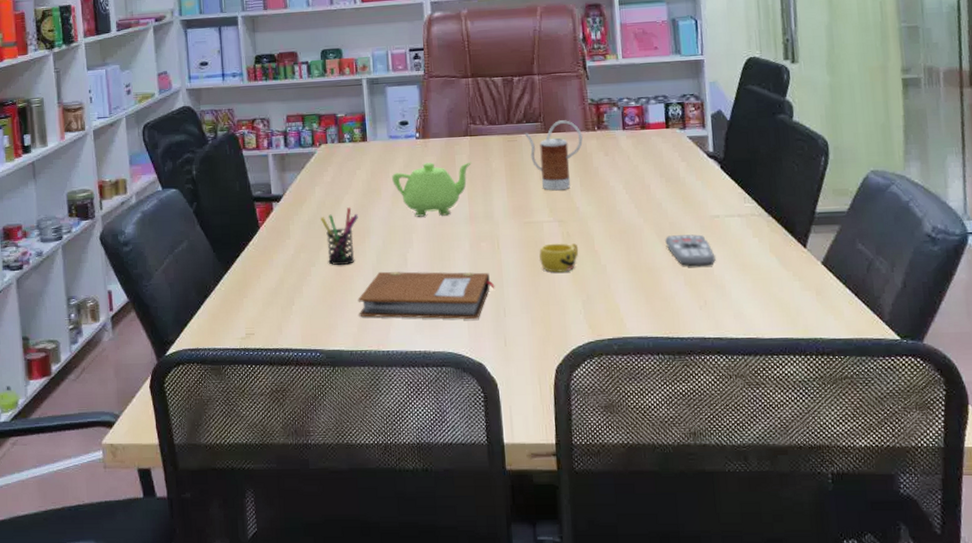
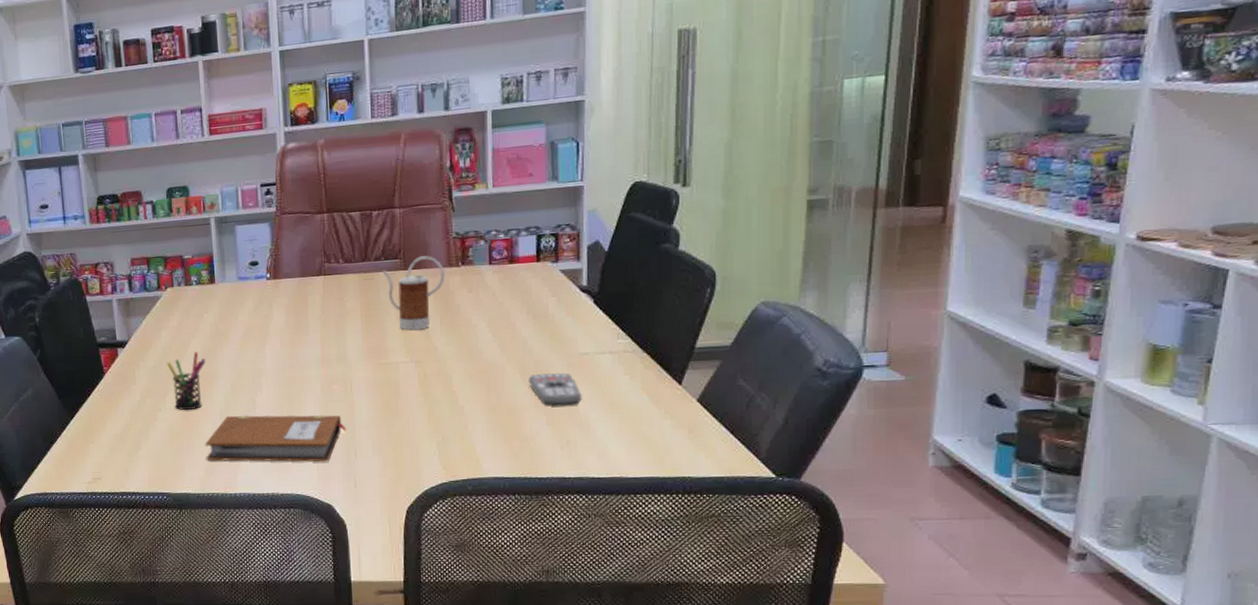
teapot: present [392,162,471,217] -> none [241,302,325,360]
cup: present [539,243,579,273] -> none [394,384,436,414]

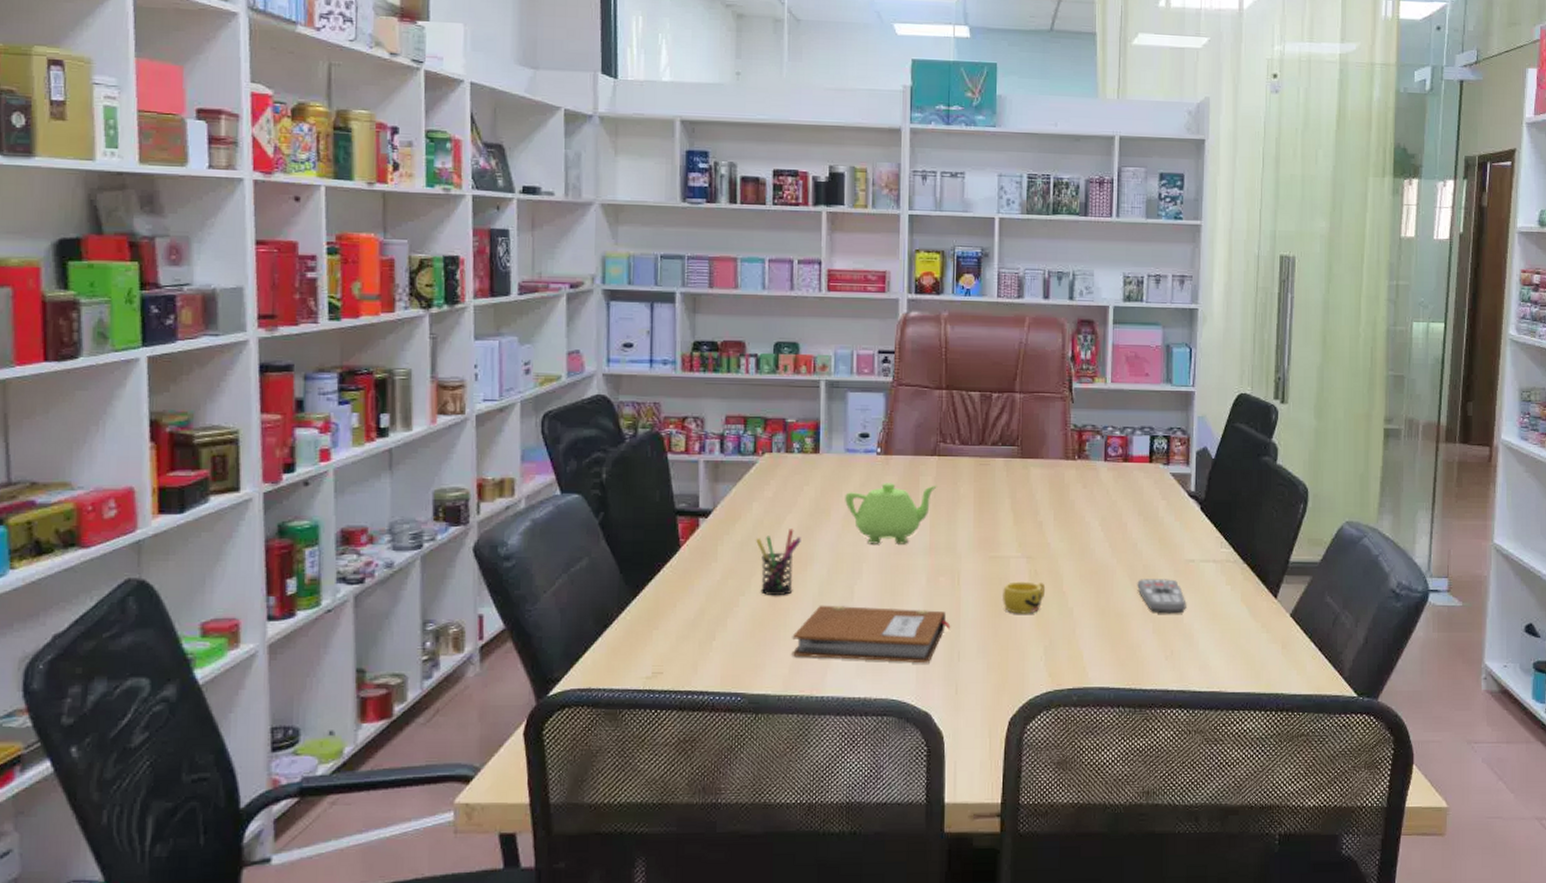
teapot: none [241,302,325,360] -> present [845,483,937,544]
kettle: present [382,256,445,331] -> none [998,445,1061,523]
cup: none [394,384,436,414] -> present [1003,581,1046,614]

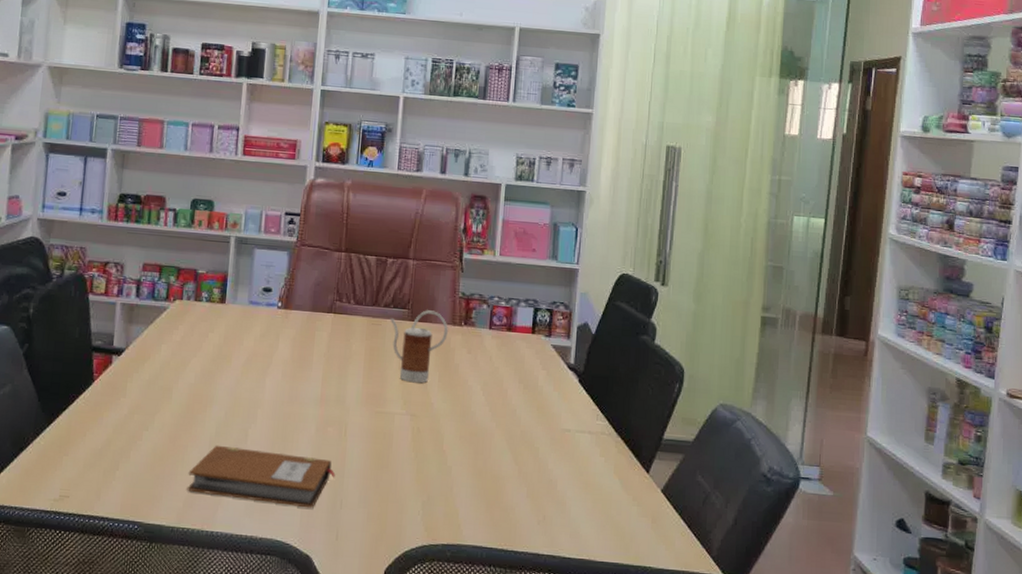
pen holder: present [756,529,801,596] -> none [162,371,203,434]
teapot: present [845,483,937,544] -> none [245,335,331,394]
kettle: none [998,445,1061,523] -> present [390,310,448,383]
cup: present [1003,581,1046,614] -> none [385,437,427,469]
remote control: present [1137,579,1186,614] -> none [514,444,561,481]

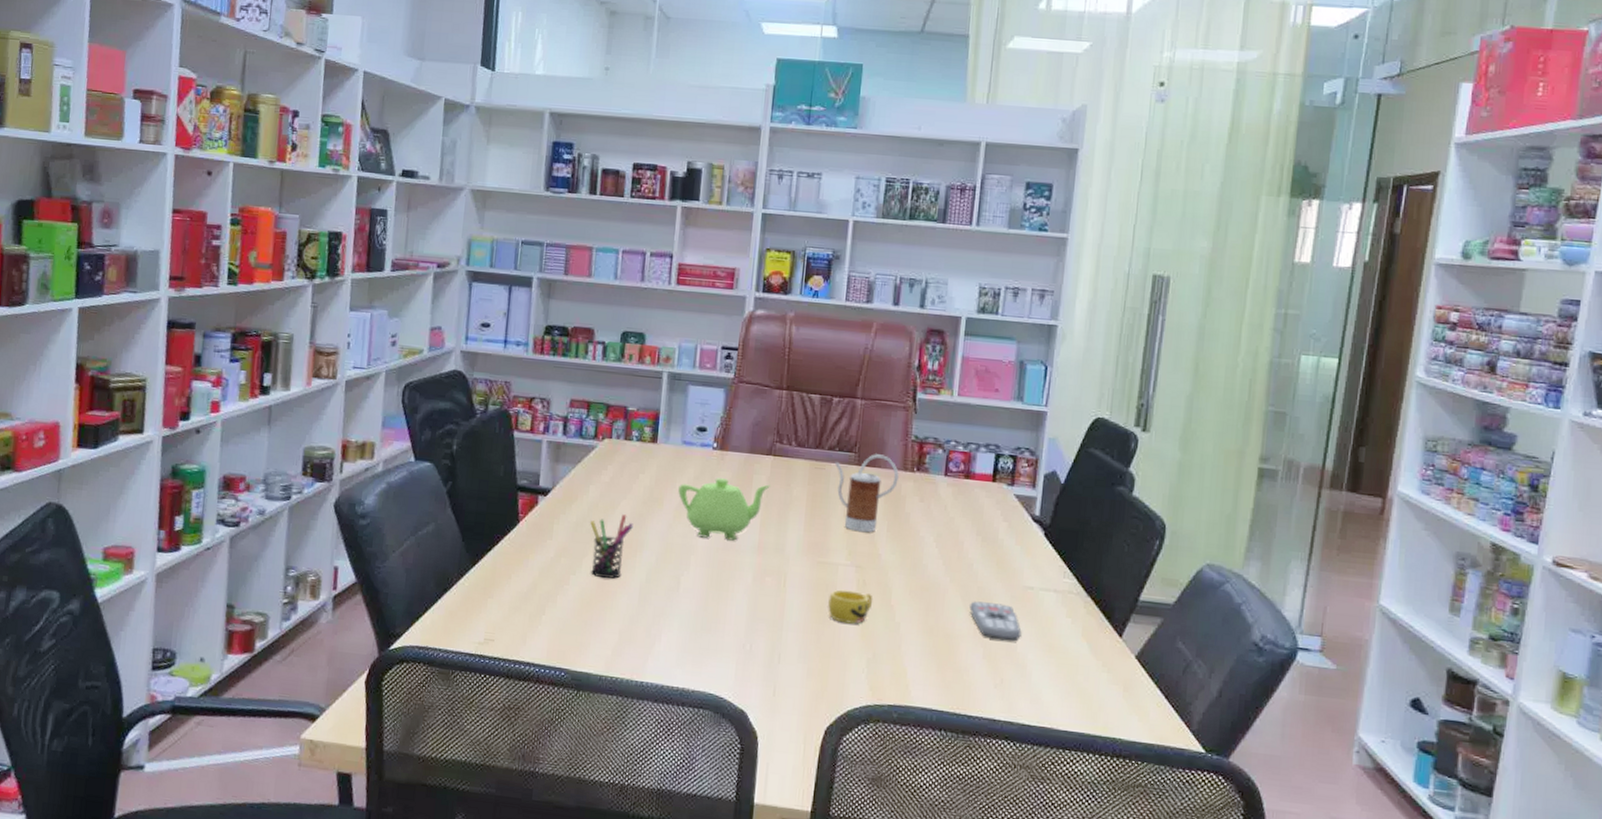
pen holder: none [162,371,203,434] -> present [590,514,633,579]
notebook: present [187,445,336,509] -> none [615,591,774,662]
teapot: none [245,335,331,394] -> present [678,478,770,541]
cup: none [385,437,427,469] -> present [828,589,873,624]
remote control: none [514,444,561,481] -> present [969,601,1022,642]

